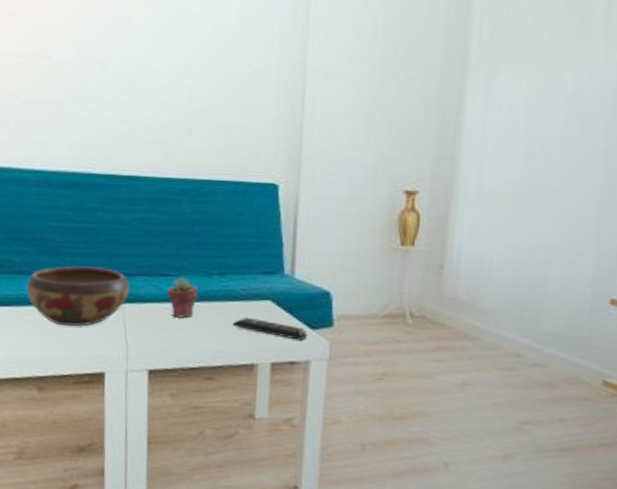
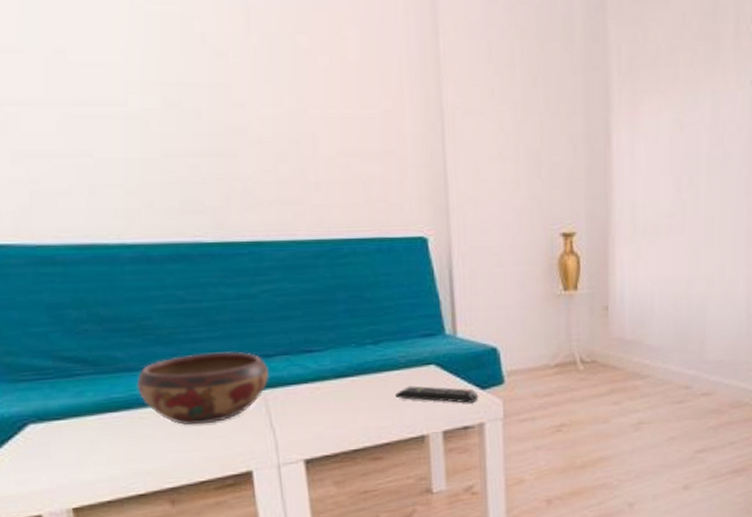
potted succulent: present [167,277,198,318] -> none [314,351,351,397]

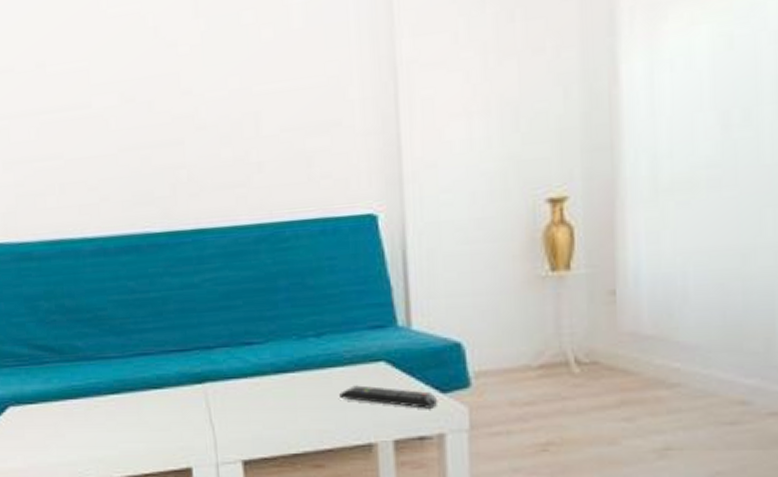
decorative bowl: present [136,351,269,425] -> none [93,343,209,416]

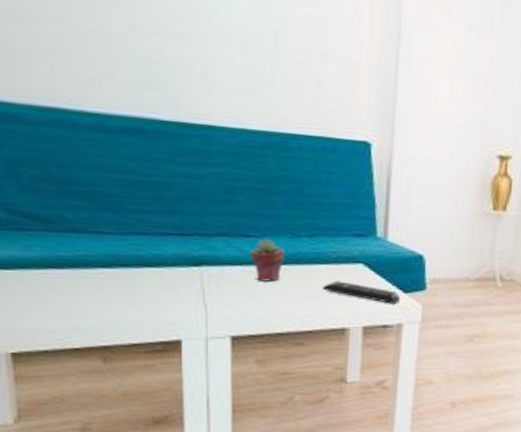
potted succulent: none [254,344,291,394] -> present [250,238,284,282]

